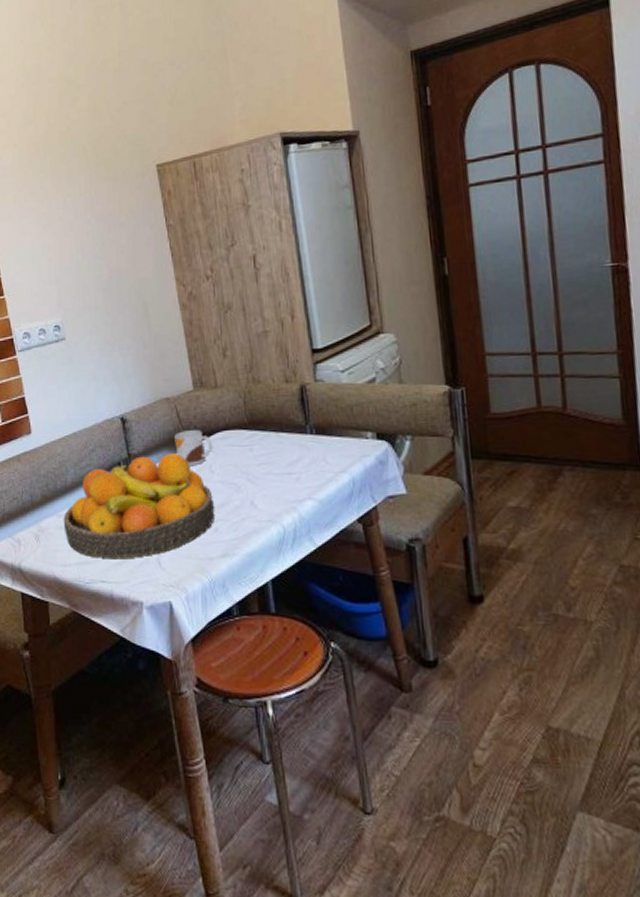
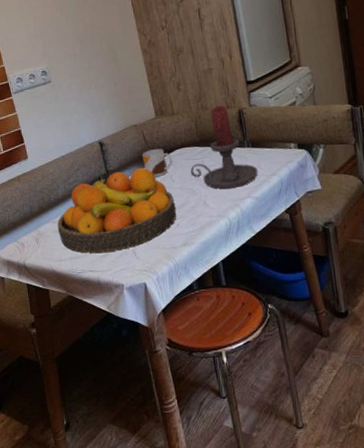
candle holder: none [235,378,323,486] -> present [190,105,258,189]

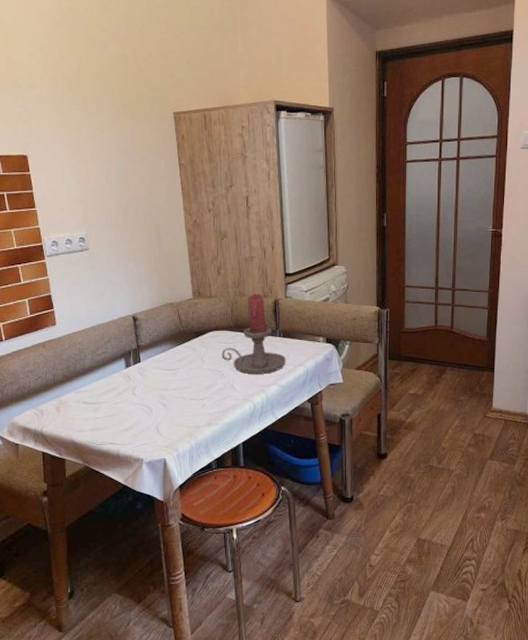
fruit bowl: present [57,168,177,254] -> none [80,346,204,427]
mug: present [142,149,173,176] -> none [175,329,205,356]

